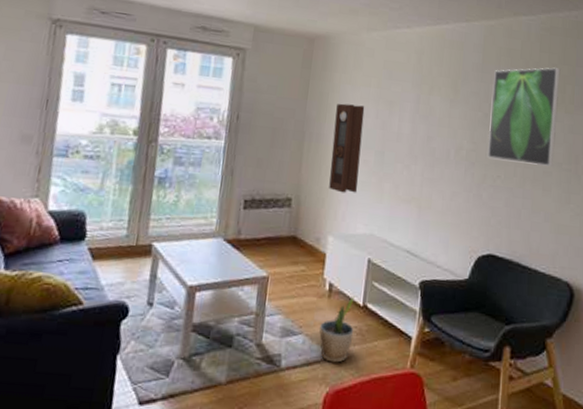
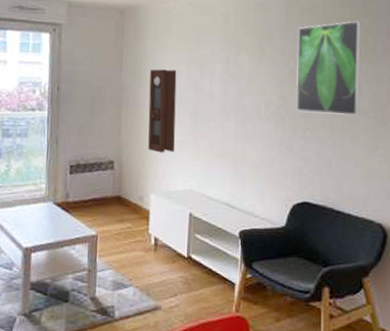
potted plant: present [319,296,355,363] -> none [148,248,181,311]

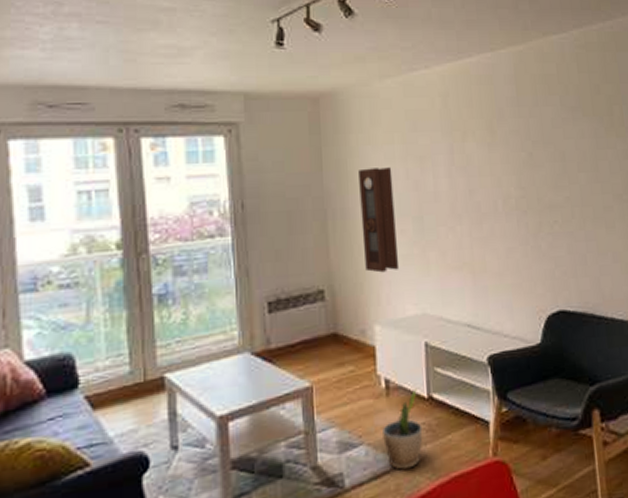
potted plant: none [148,248,181,311] -> present [382,388,424,470]
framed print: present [296,20,362,117] -> none [532,87,614,203]

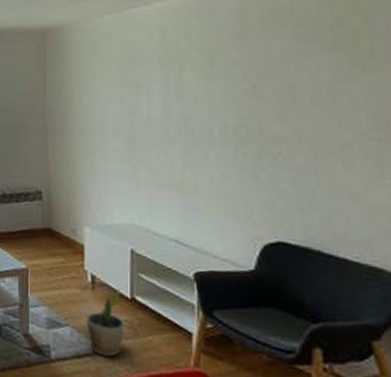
pendulum clock: present [359,167,400,273] -> none [77,92,110,183]

